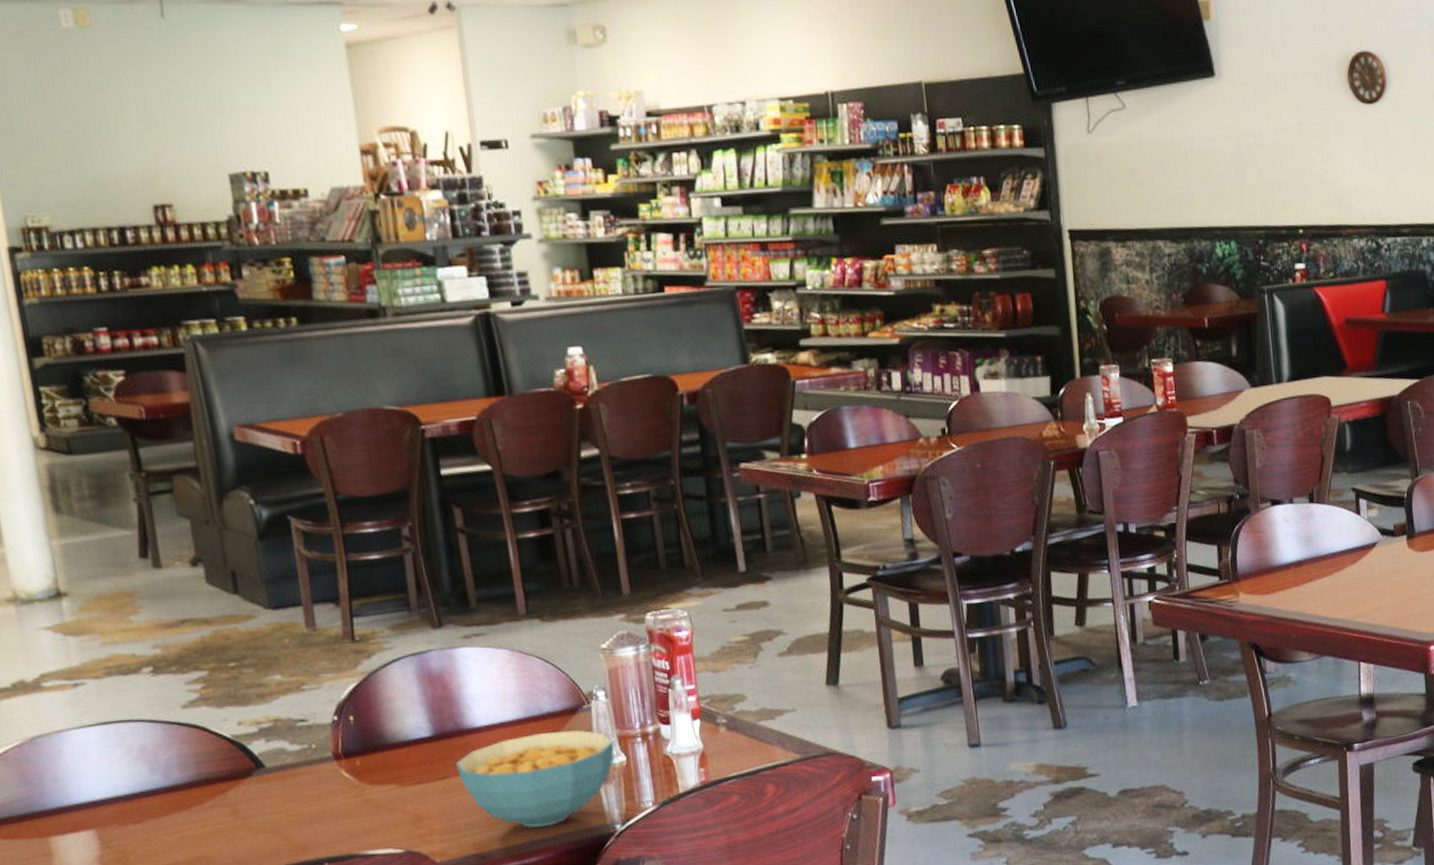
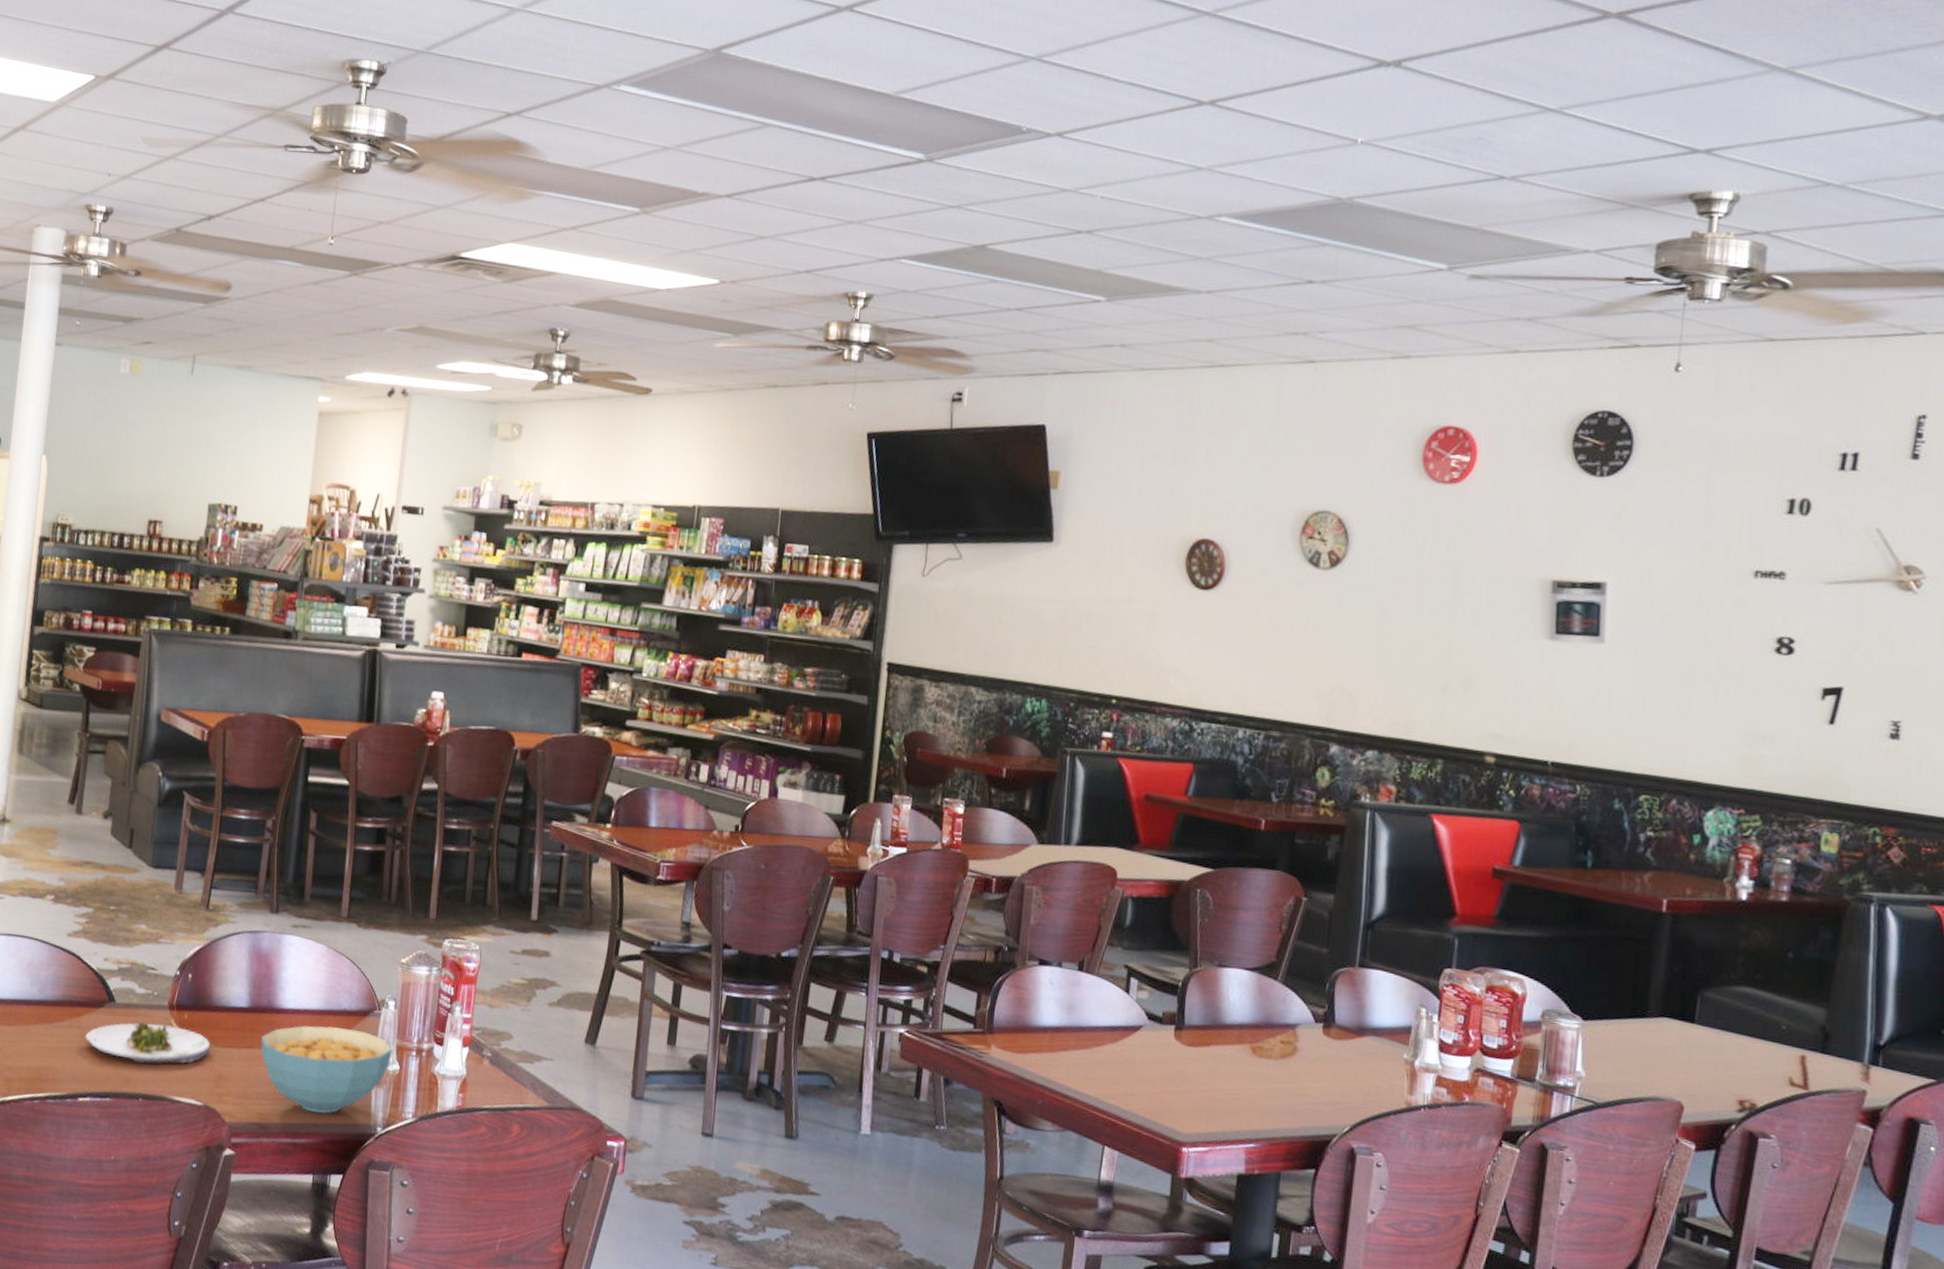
salad plate: none [237,775,397,827] -> present [85,1021,211,1065]

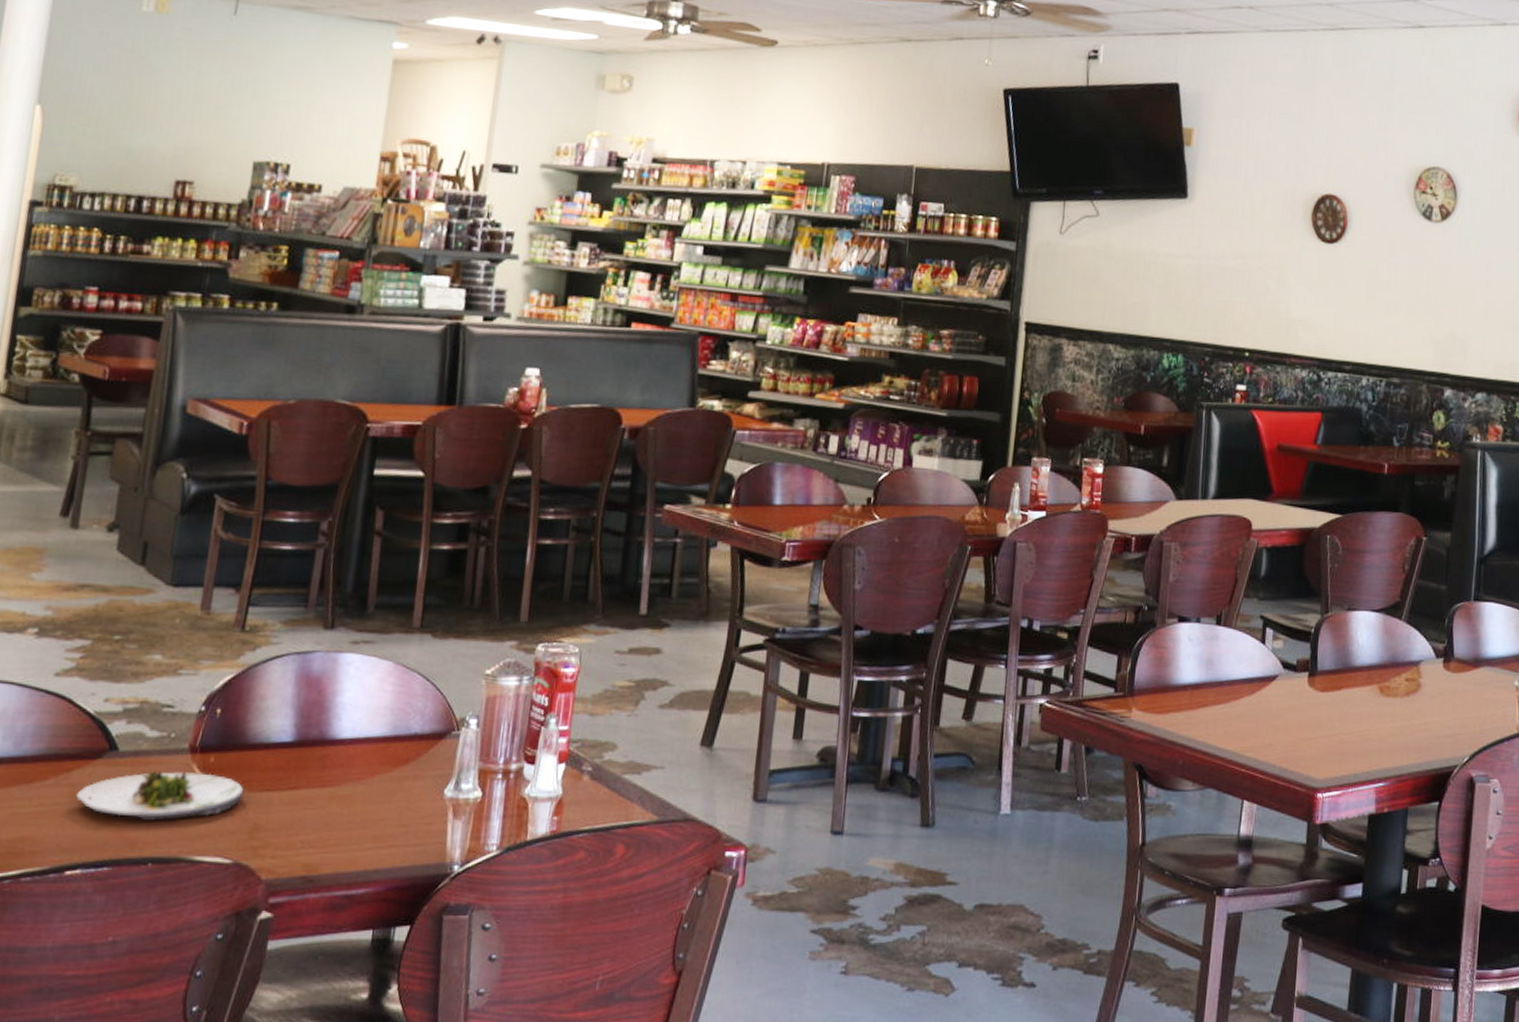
cereal bowl: present [260,1025,393,1114] -> none [308,753,474,858]

